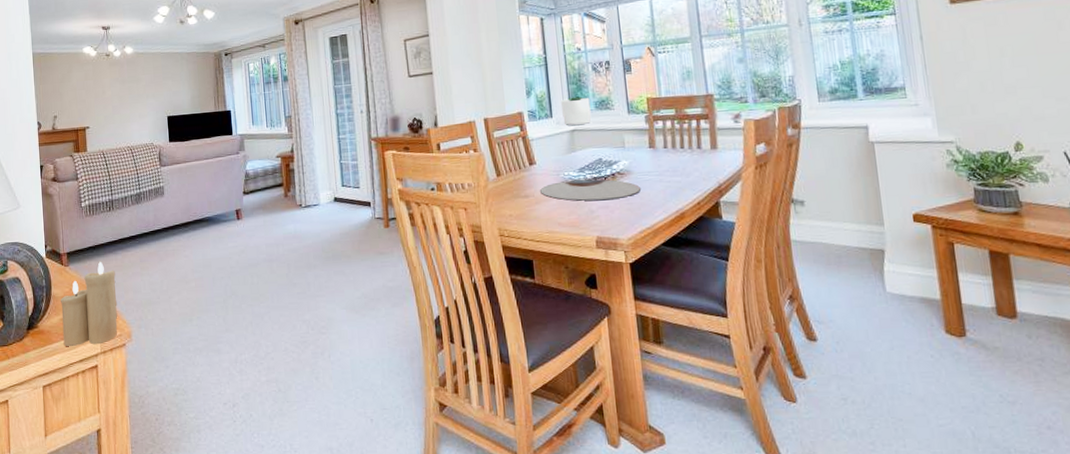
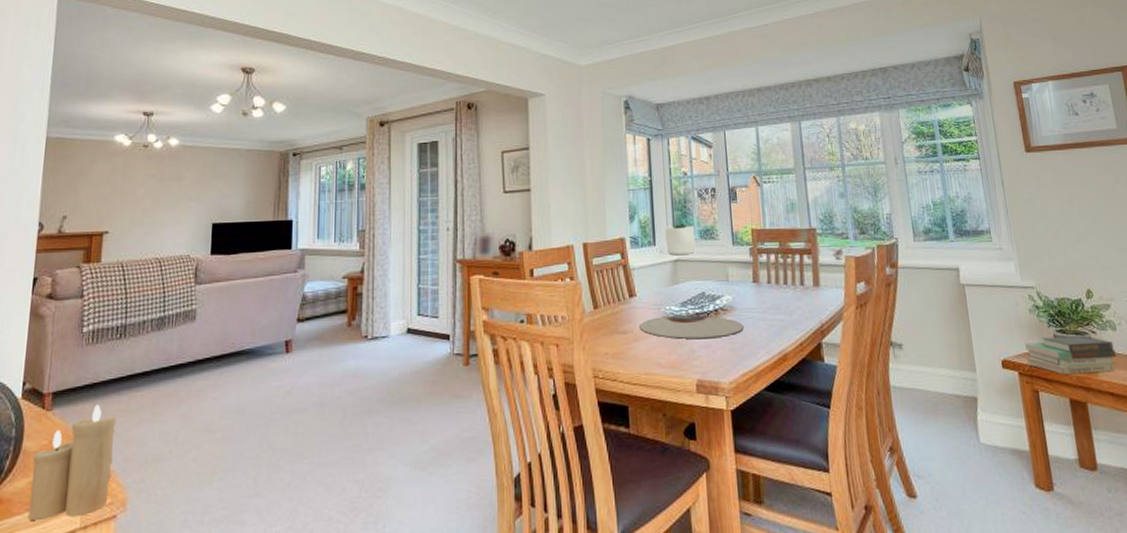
books: none [940,188,1047,227] -> present [1025,335,1117,375]

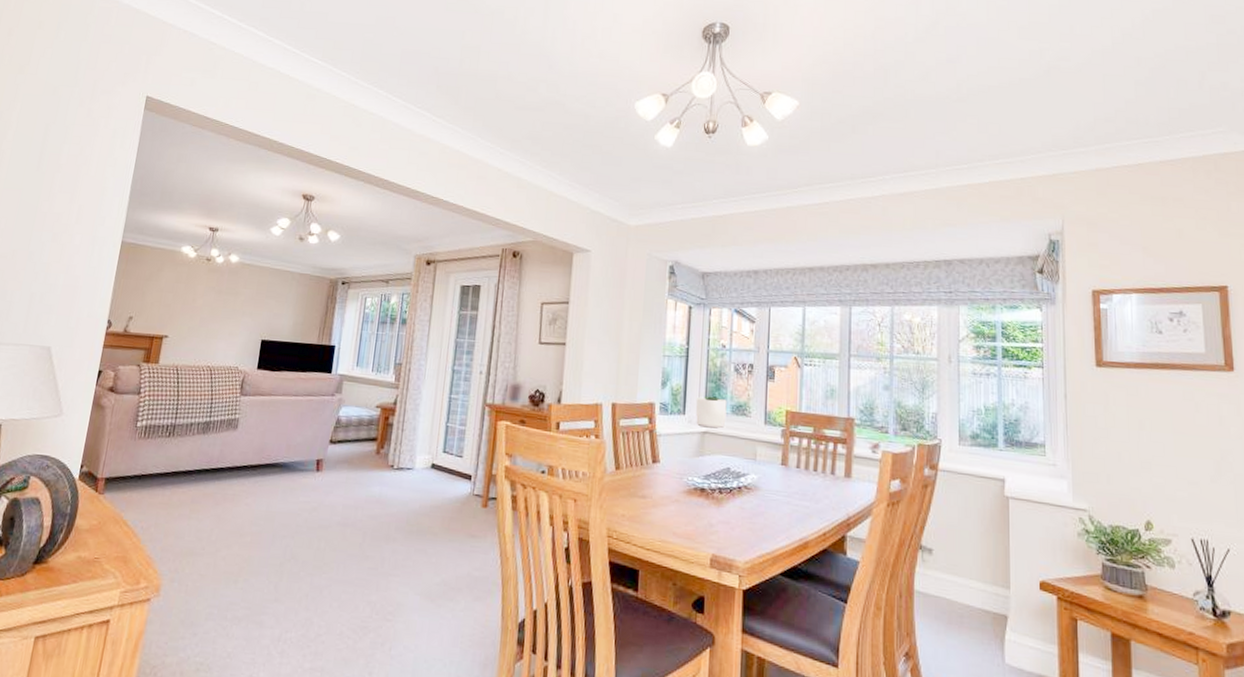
candle: present [28,404,116,522] -> none [74,494,159,596]
placemat: present [640,315,745,340] -> none [659,486,767,516]
books: present [1025,335,1117,375] -> none [1068,564,1171,611]

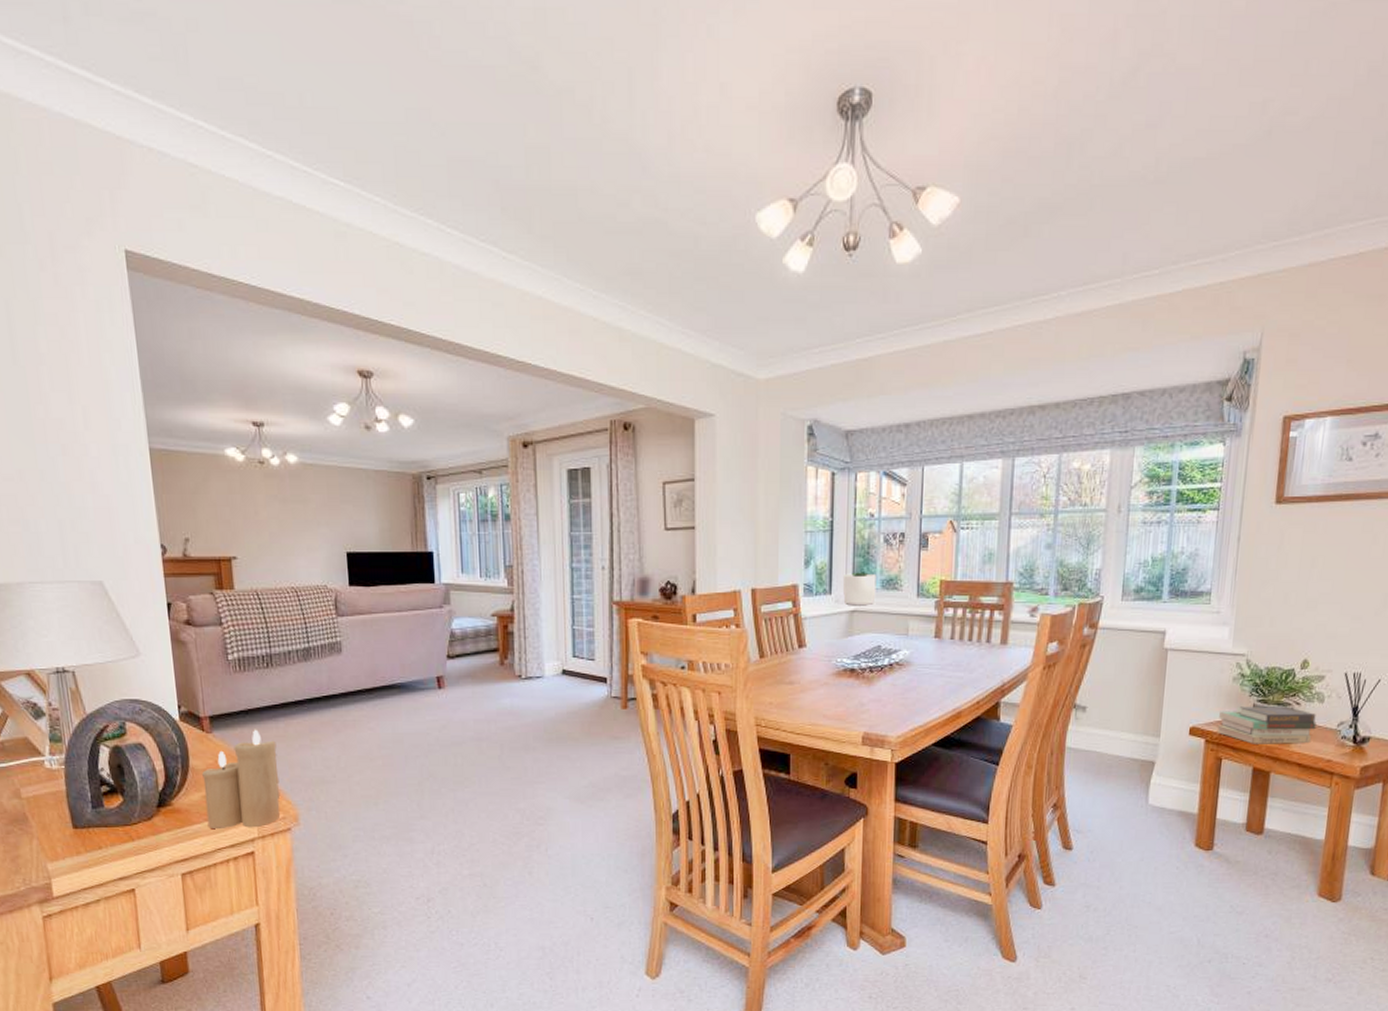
candle: none [74,494,159,596] -> present [201,729,281,830]
books: none [1068,564,1171,611] -> present [1218,706,1317,744]

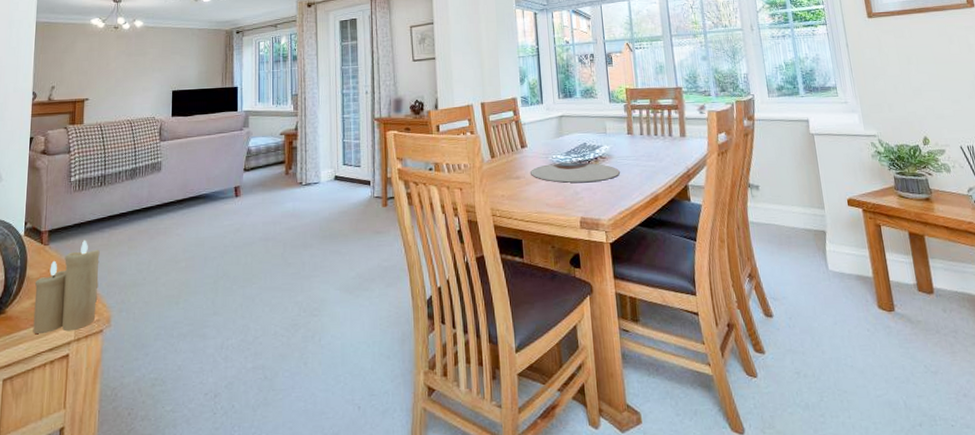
placemat: none [808,669,920,693] -> present [531,162,621,183]
planter: present [843,572,877,606] -> none [551,85,578,112]
books: present [1218,706,1317,744] -> none [868,177,951,211]

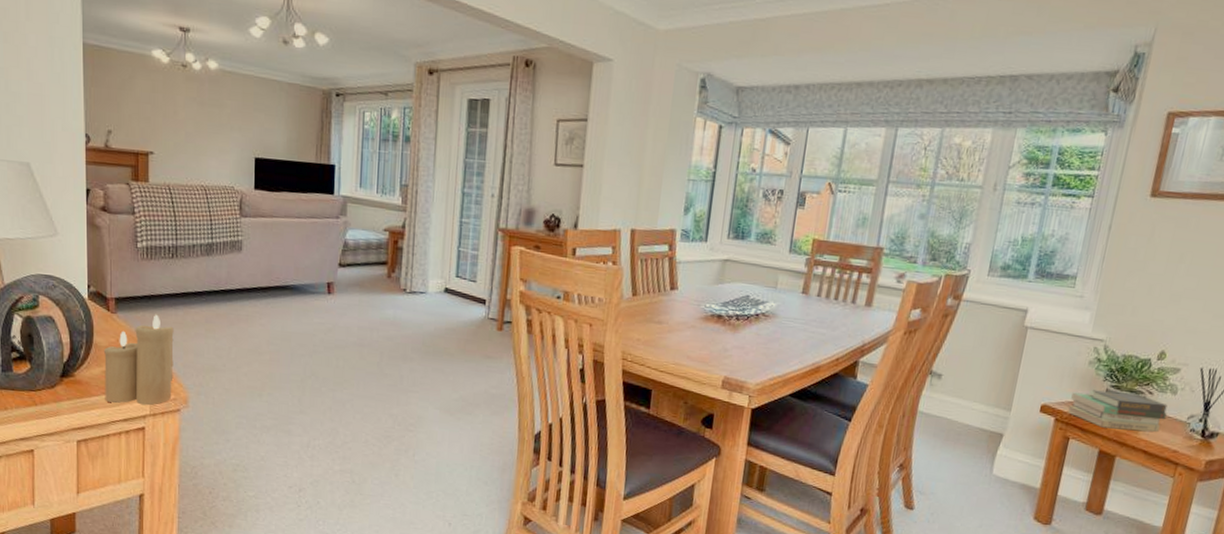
placemat: present [531,162,621,183] -> none [676,313,783,341]
books: none [868,177,951,211] -> present [1068,390,1168,432]

